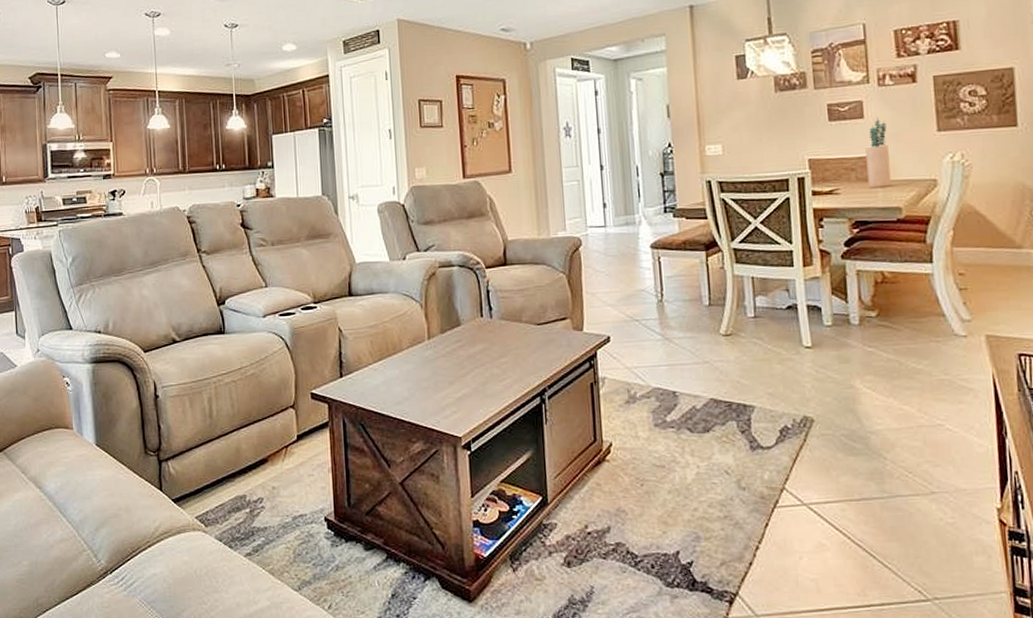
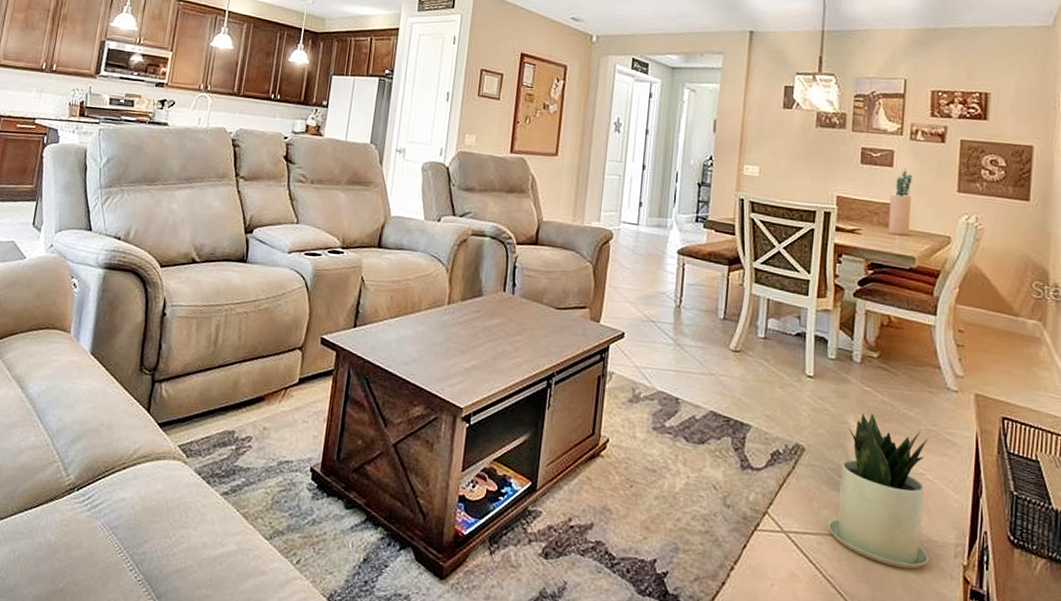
planter: none [848,373,961,521] -> present [827,413,930,569]

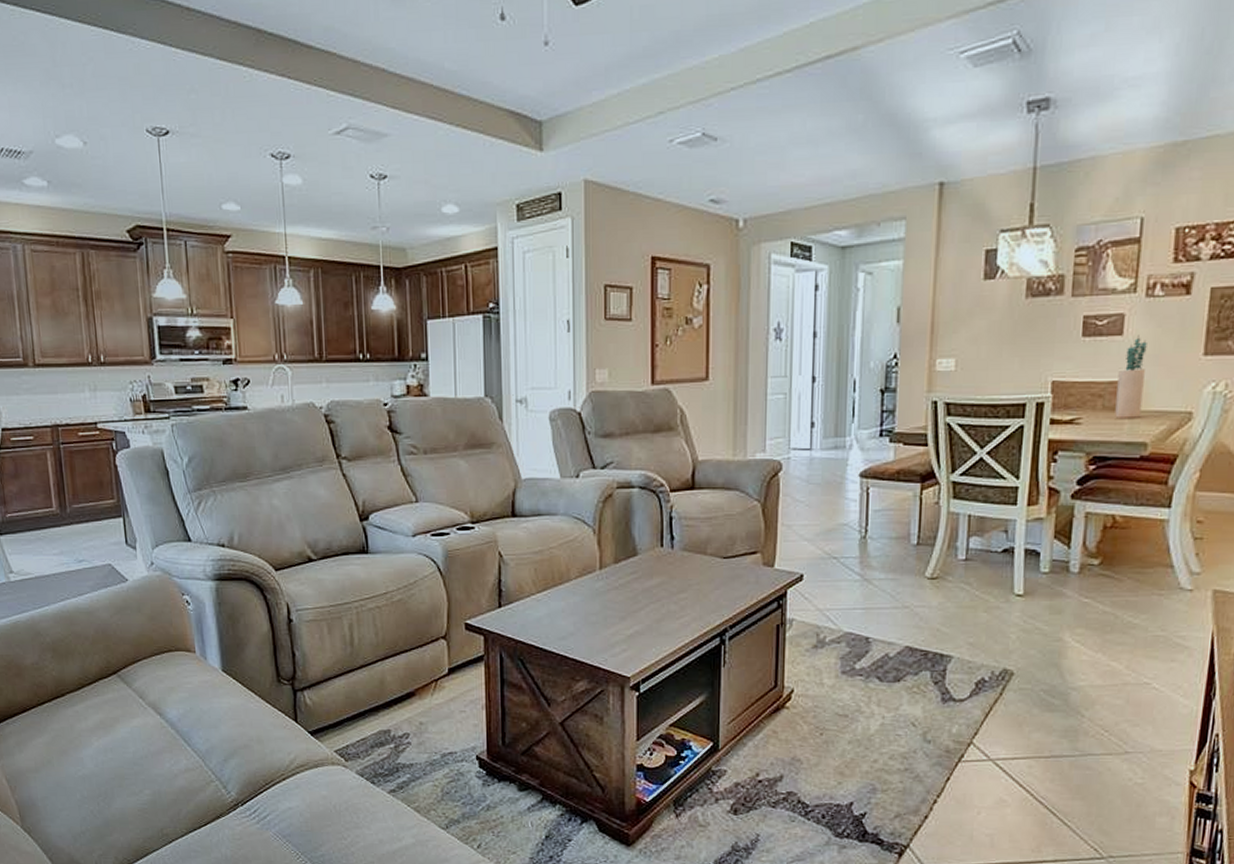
planter: present [827,413,930,569] -> none [1039,626,1156,781]

